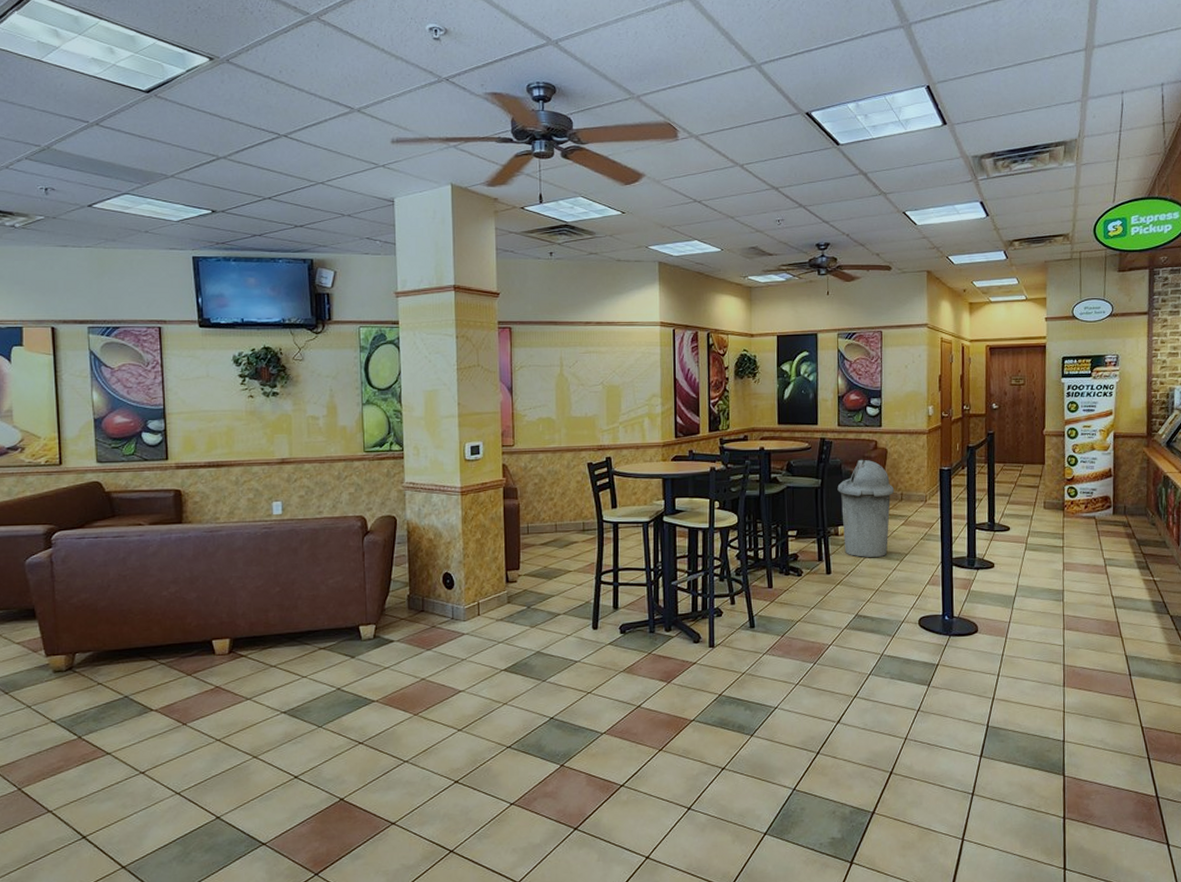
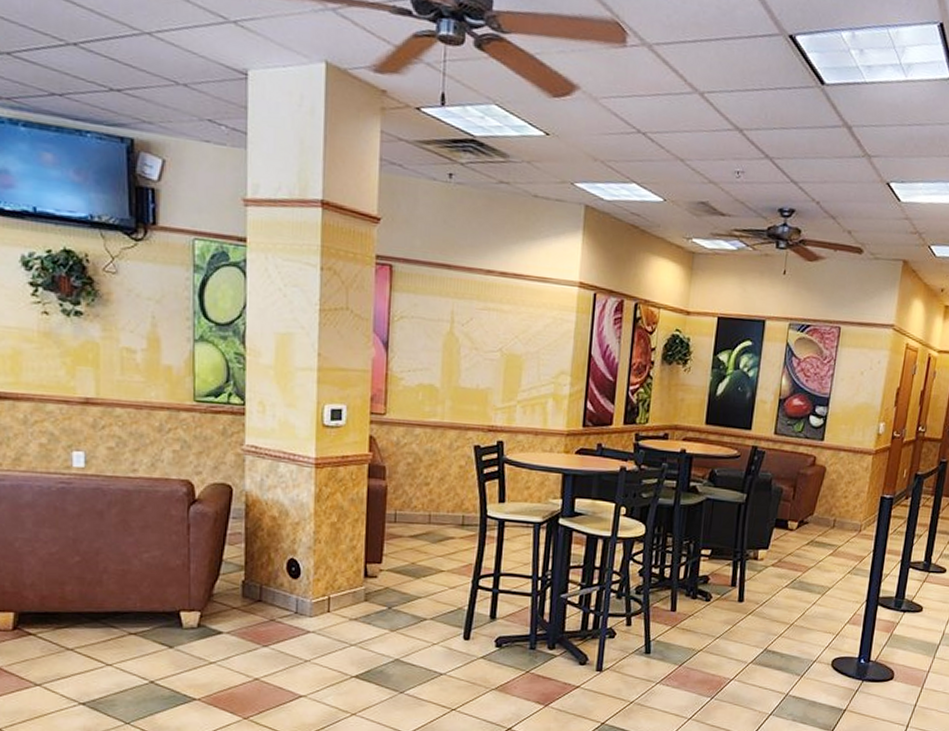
trash can: present [837,459,895,558] -> none [762,475,828,589]

